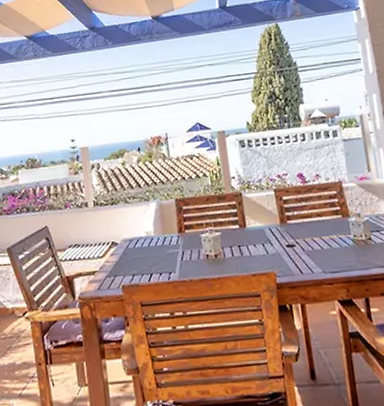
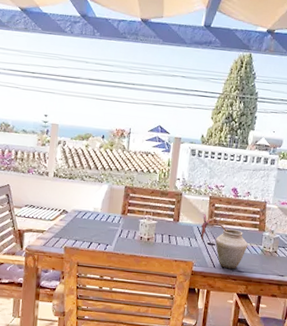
vase: none [271,210,335,272] -> present [200,213,248,269]

